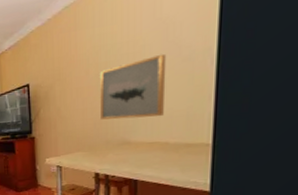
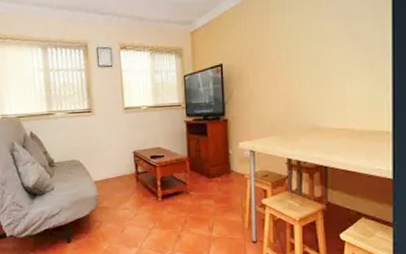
wall art: present [100,53,167,120] -> none [291,43,350,105]

